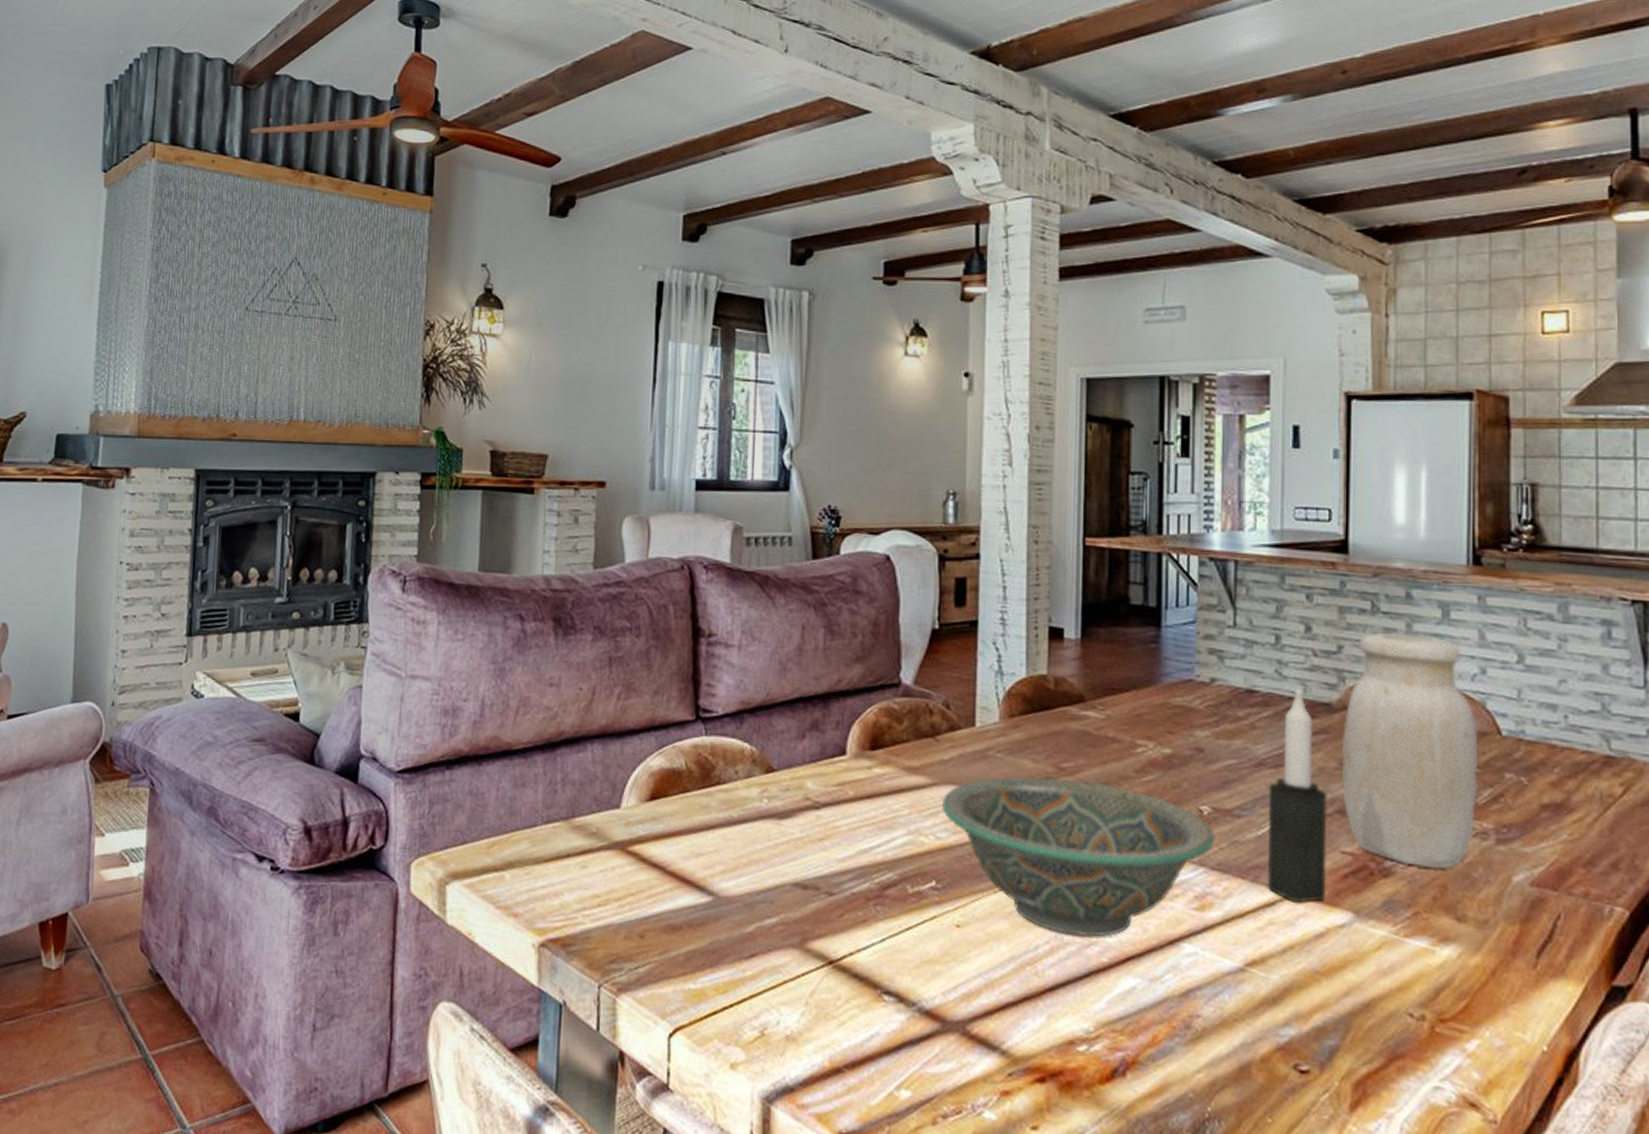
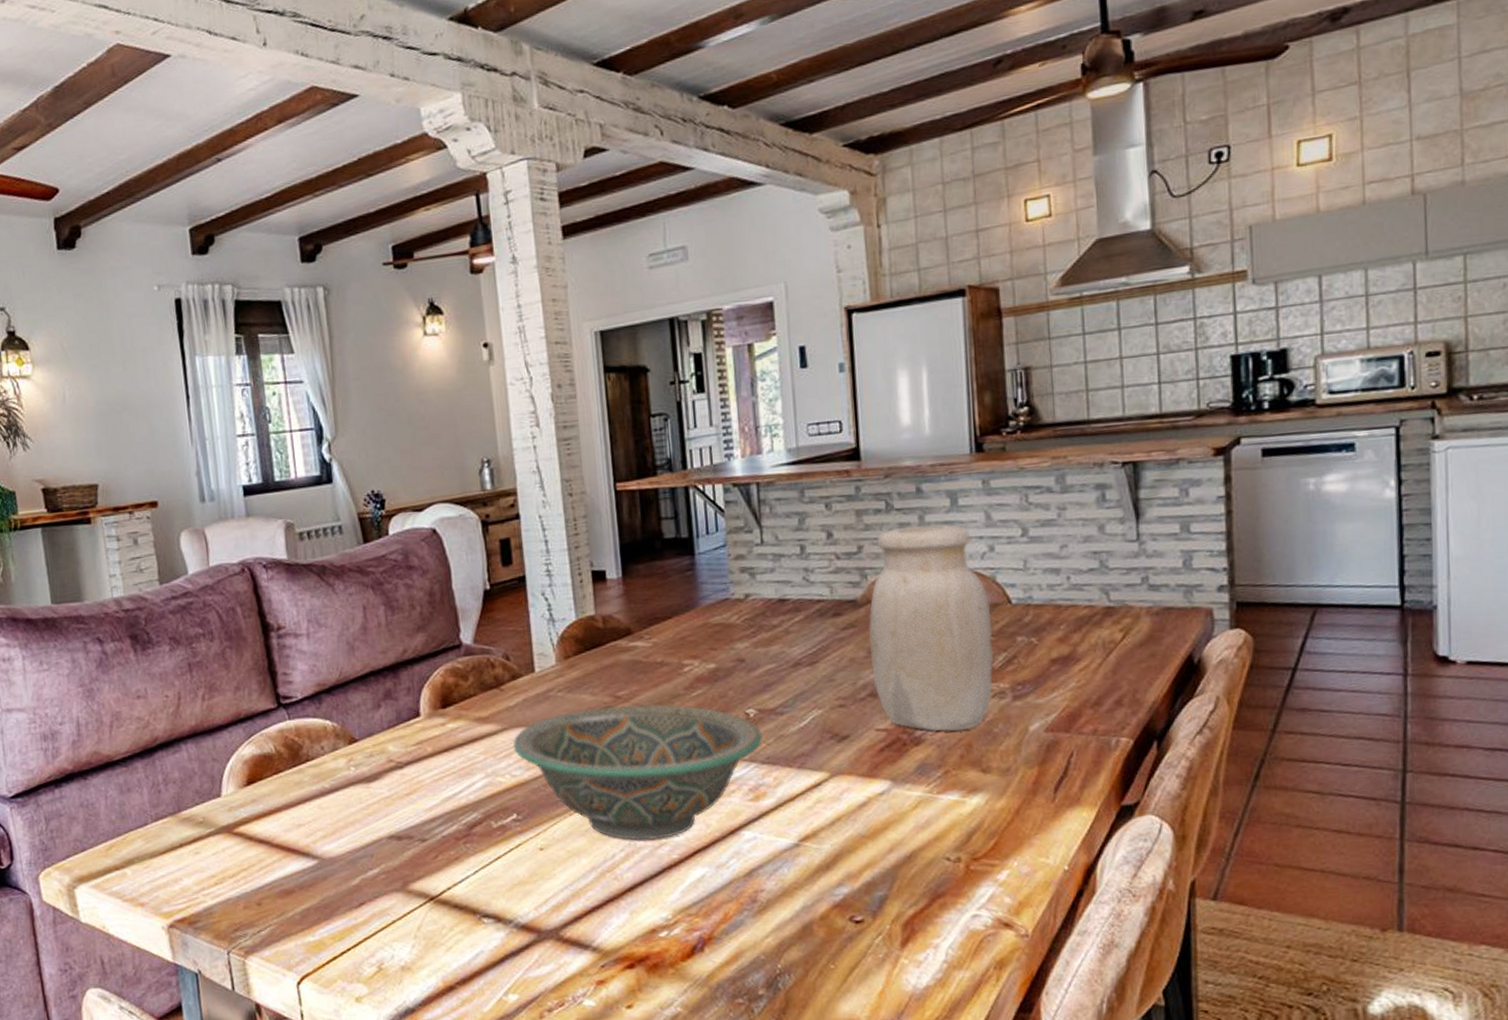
candle: present [1268,689,1327,903] -> none [807,591,866,780]

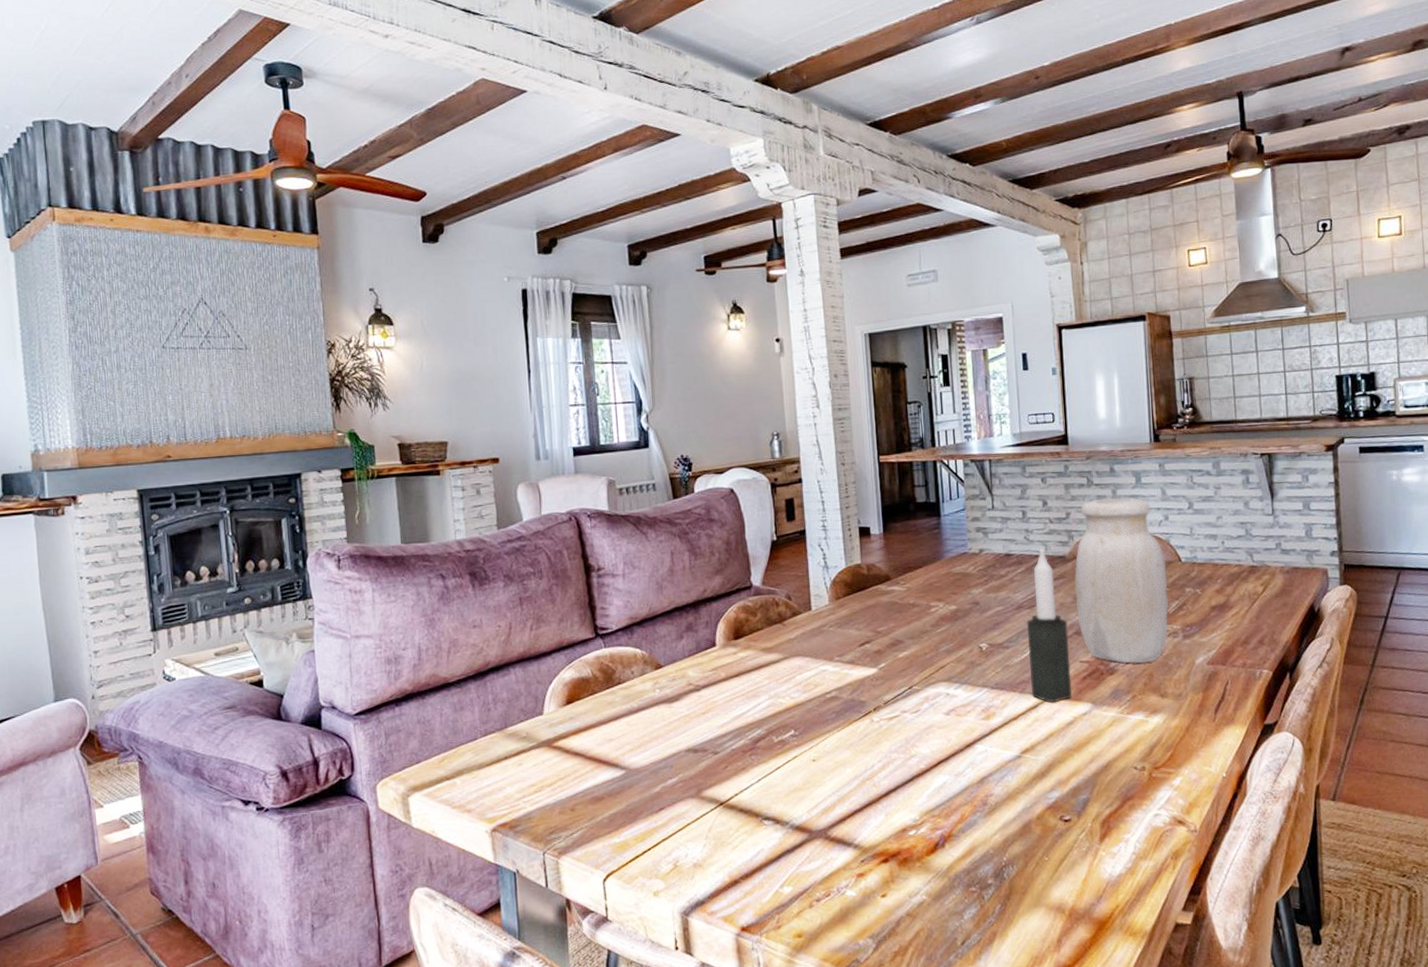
decorative bowl: present [513,704,764,840] -> none [792,638,993,753]
candle: none [807,591,866,780] -> present [1027,549,1072,703]

